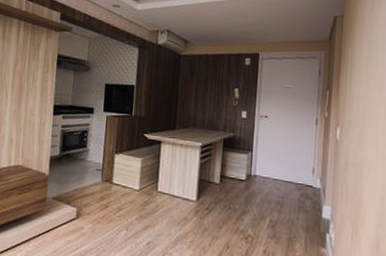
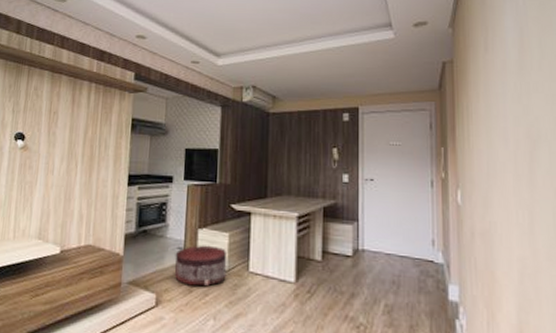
pouf: none [93,168,140,202] -> present [174,245,228,286]

